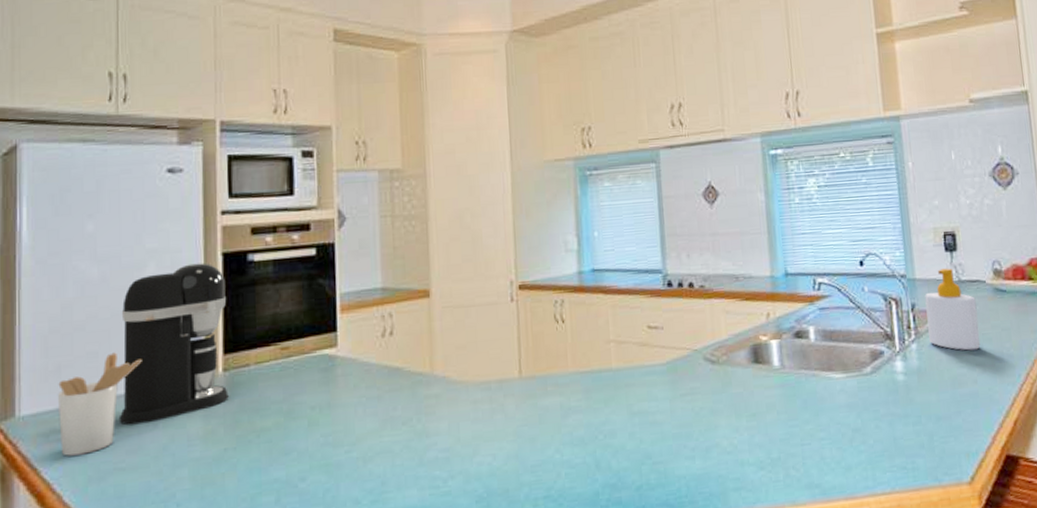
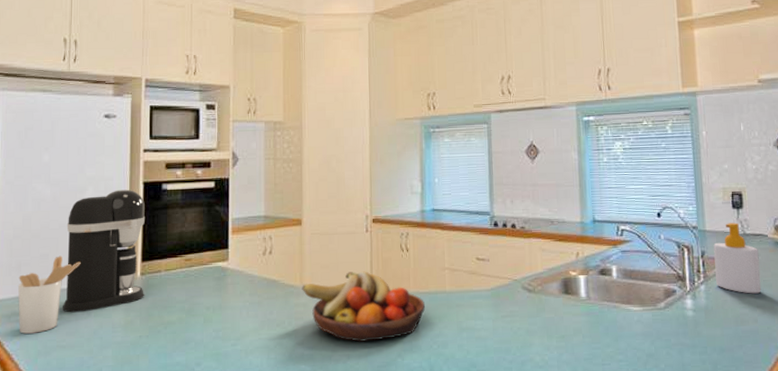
fruit bowl: none [432,350,588,438] -> present [302,271,426,343]

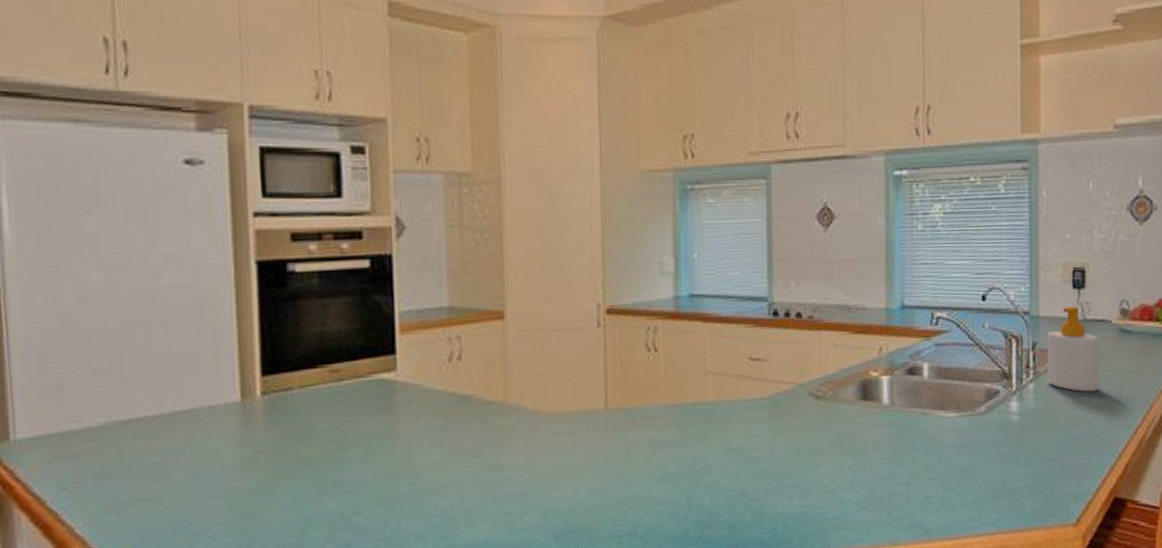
utensil holder: present [17,255,81,334] -> none [60,370,163,485]
coffee maker: present [63,189,145,313] -> none [134,271,269,452]
fruit bowl: present [302,271,426,343] -> none [507,379,681,473]

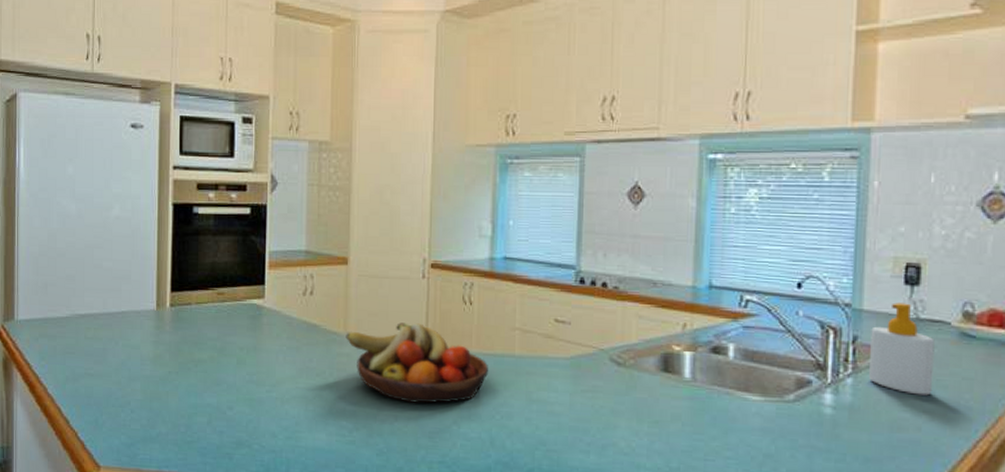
fruit bowl: none [507,379,681,473] -> present [346,322,489,404]

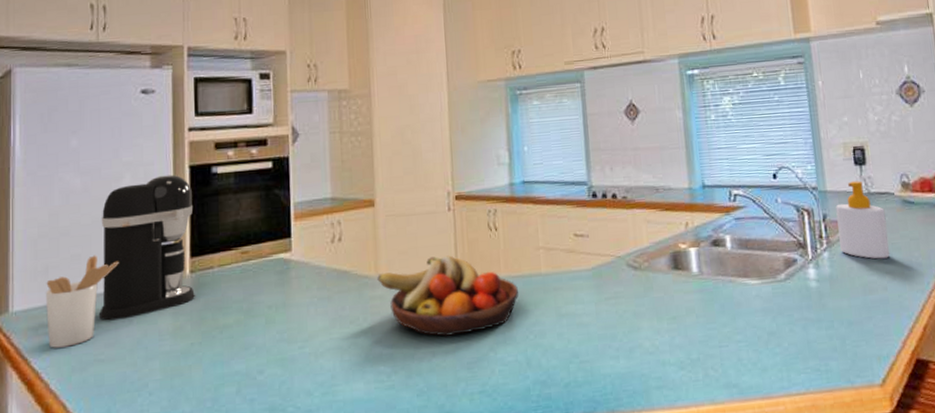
utensil holder: none [44,278,108,358] -> present [45,255,119,348]
coffee maker: none [90,210,174,341] -> present [100,174,195,321]

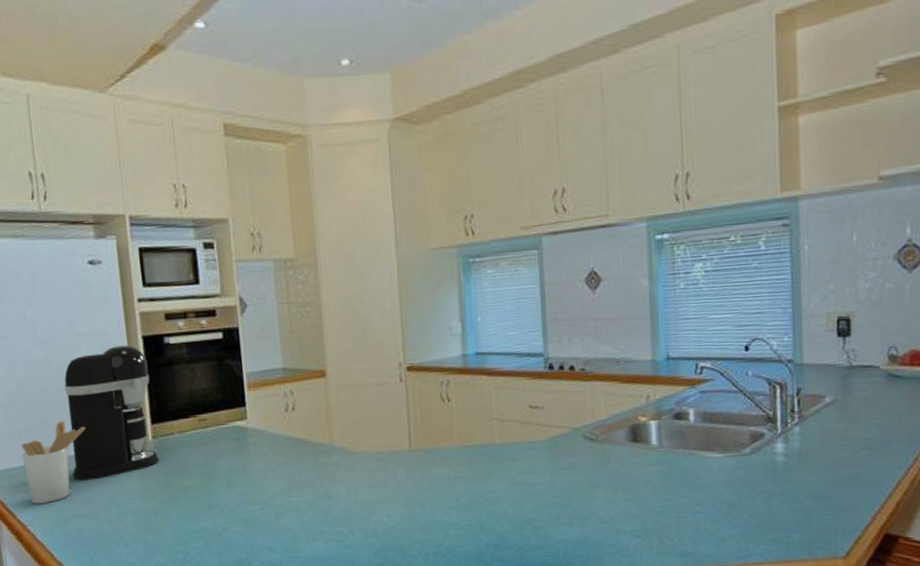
fruit bowl: present [377,255,519,337] -> none [331,425,473,502]
soap bottle: present [836,181,890,259] -> none [812,353,868,435]

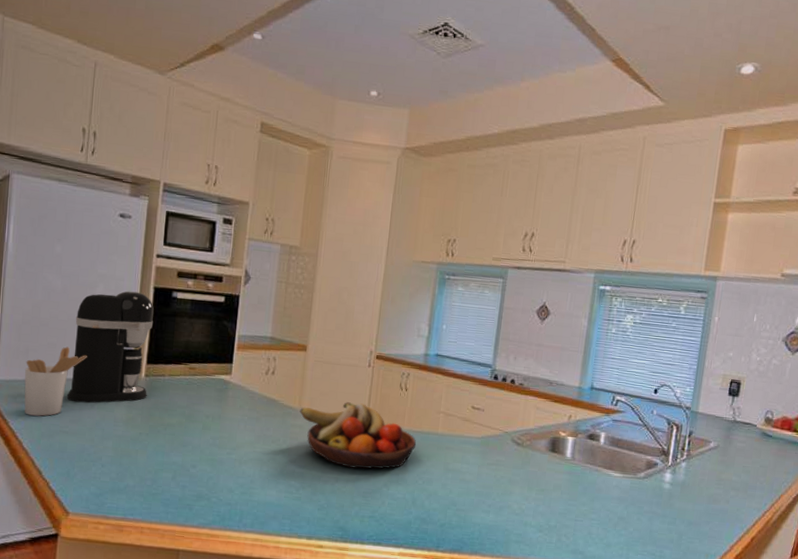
fruit bowl: none [331,425,473,502] -> present [299,402,417,469]

